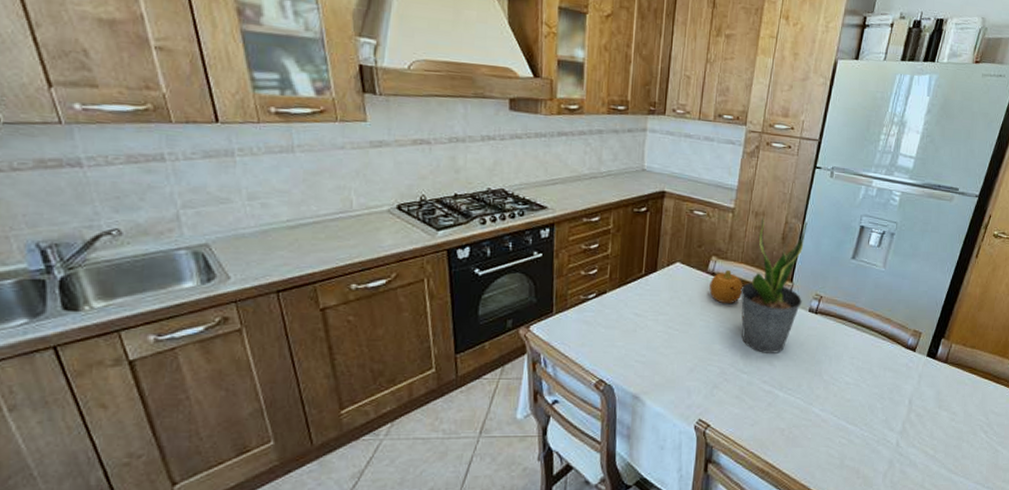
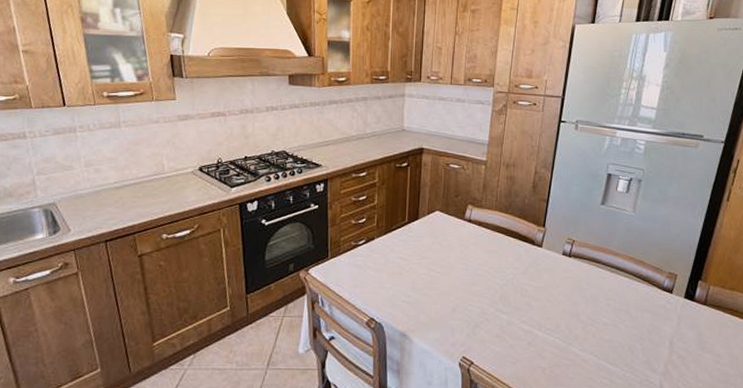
fruit: present [709,269,743,304] -> none [467,216,499,249]
potted plant: present [740,217,808,353] -> none [496,168,556,295]

